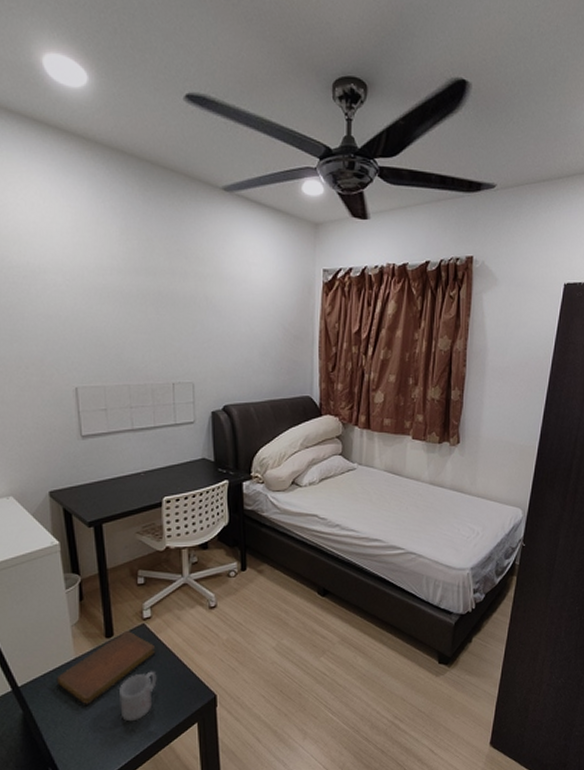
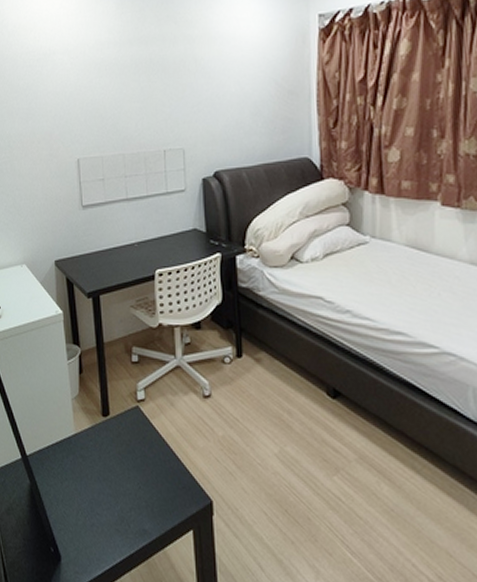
notebook: present [56,630,156,705] -> none [58,410,150,487]
mug: present [119,671,157,722] -> none [115,460,151,515]

